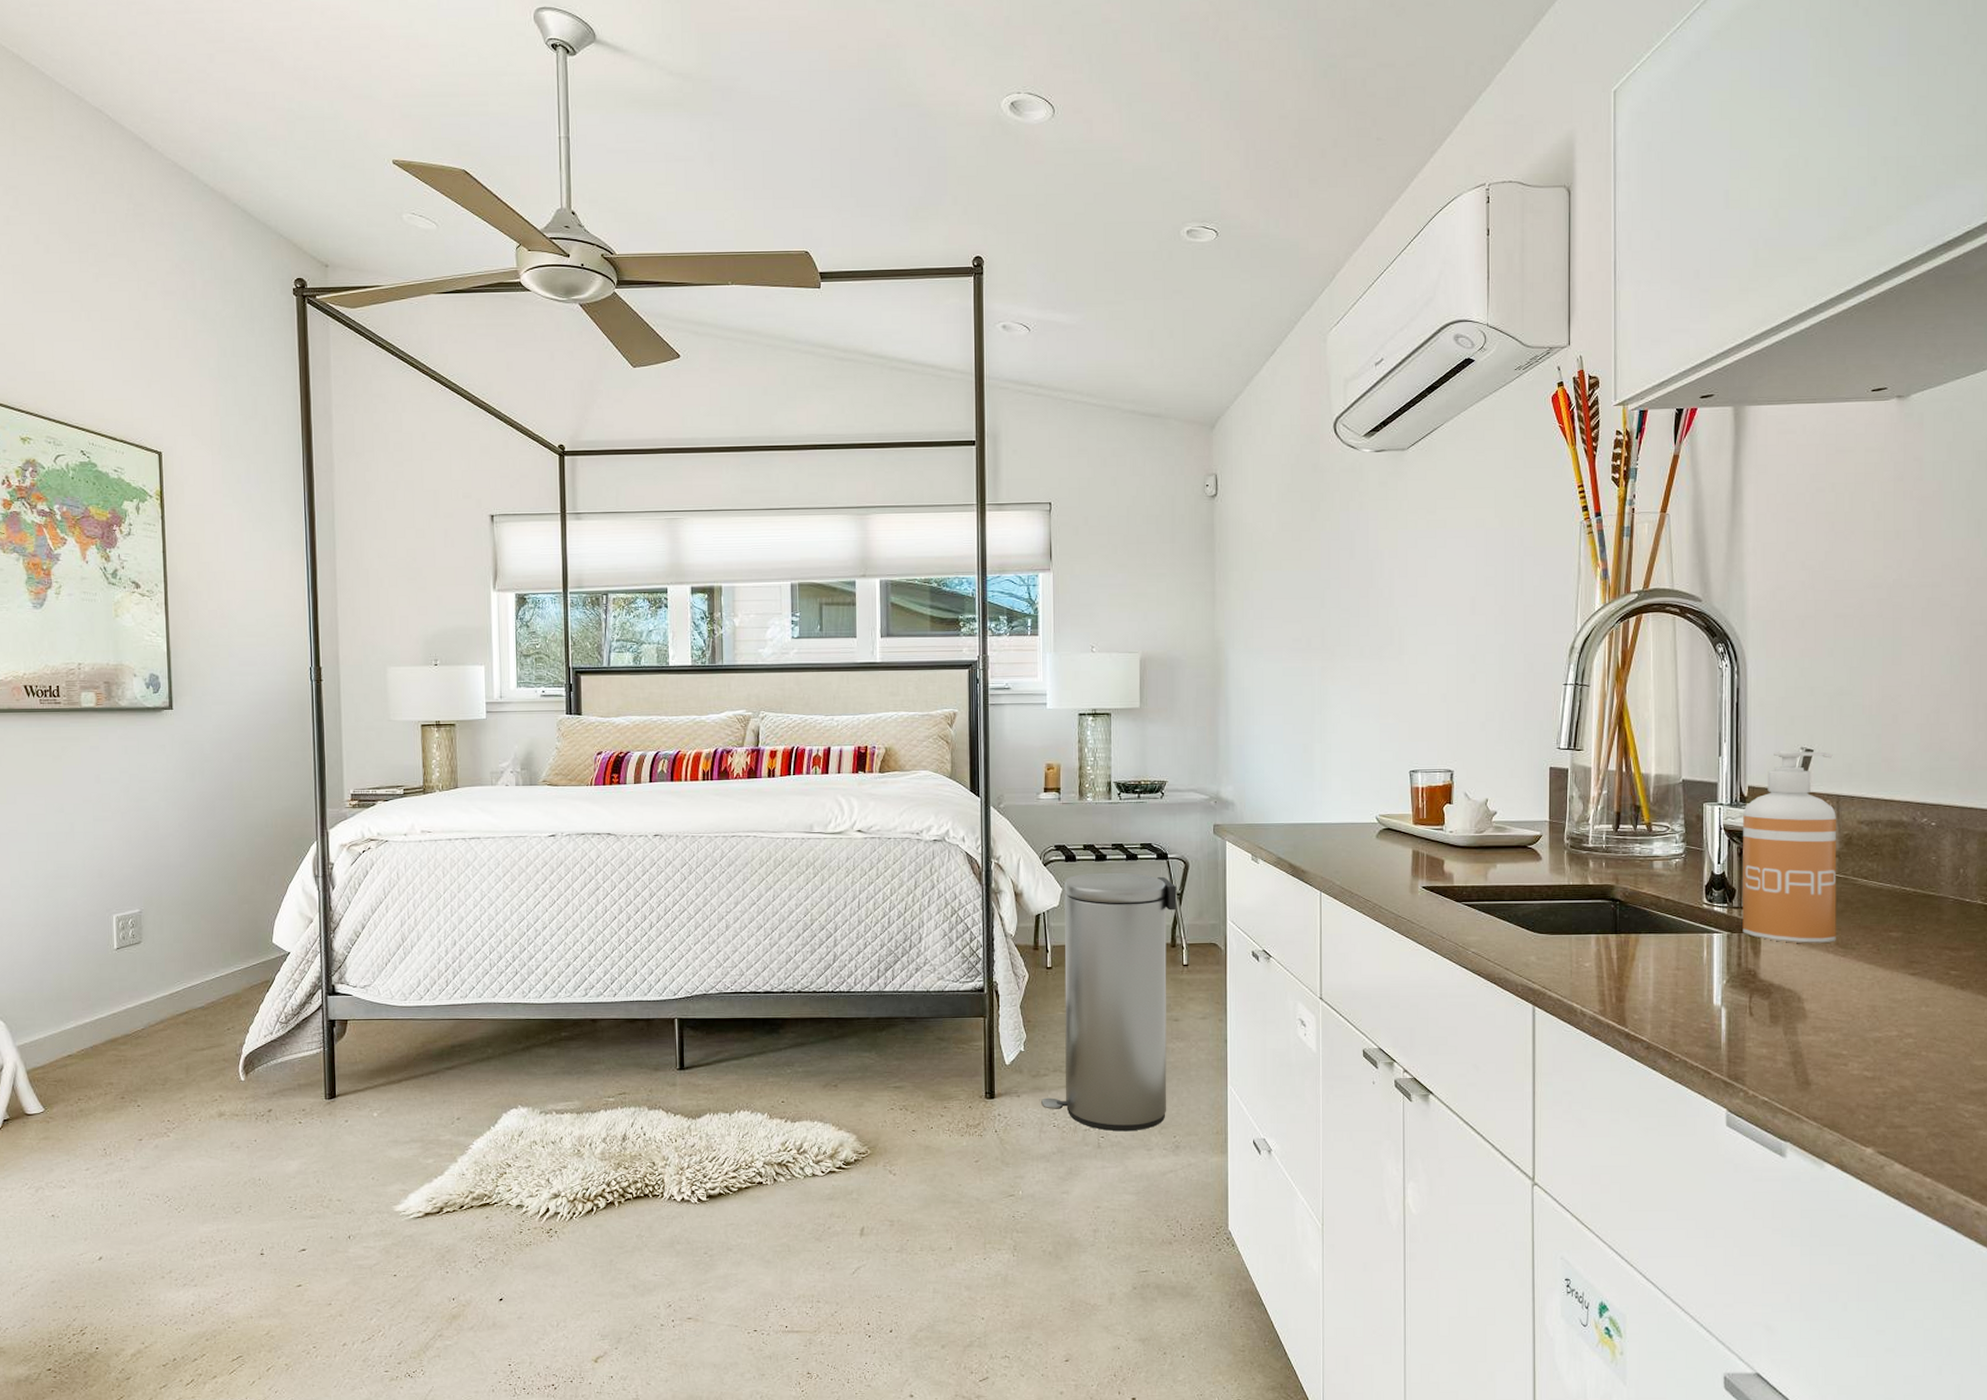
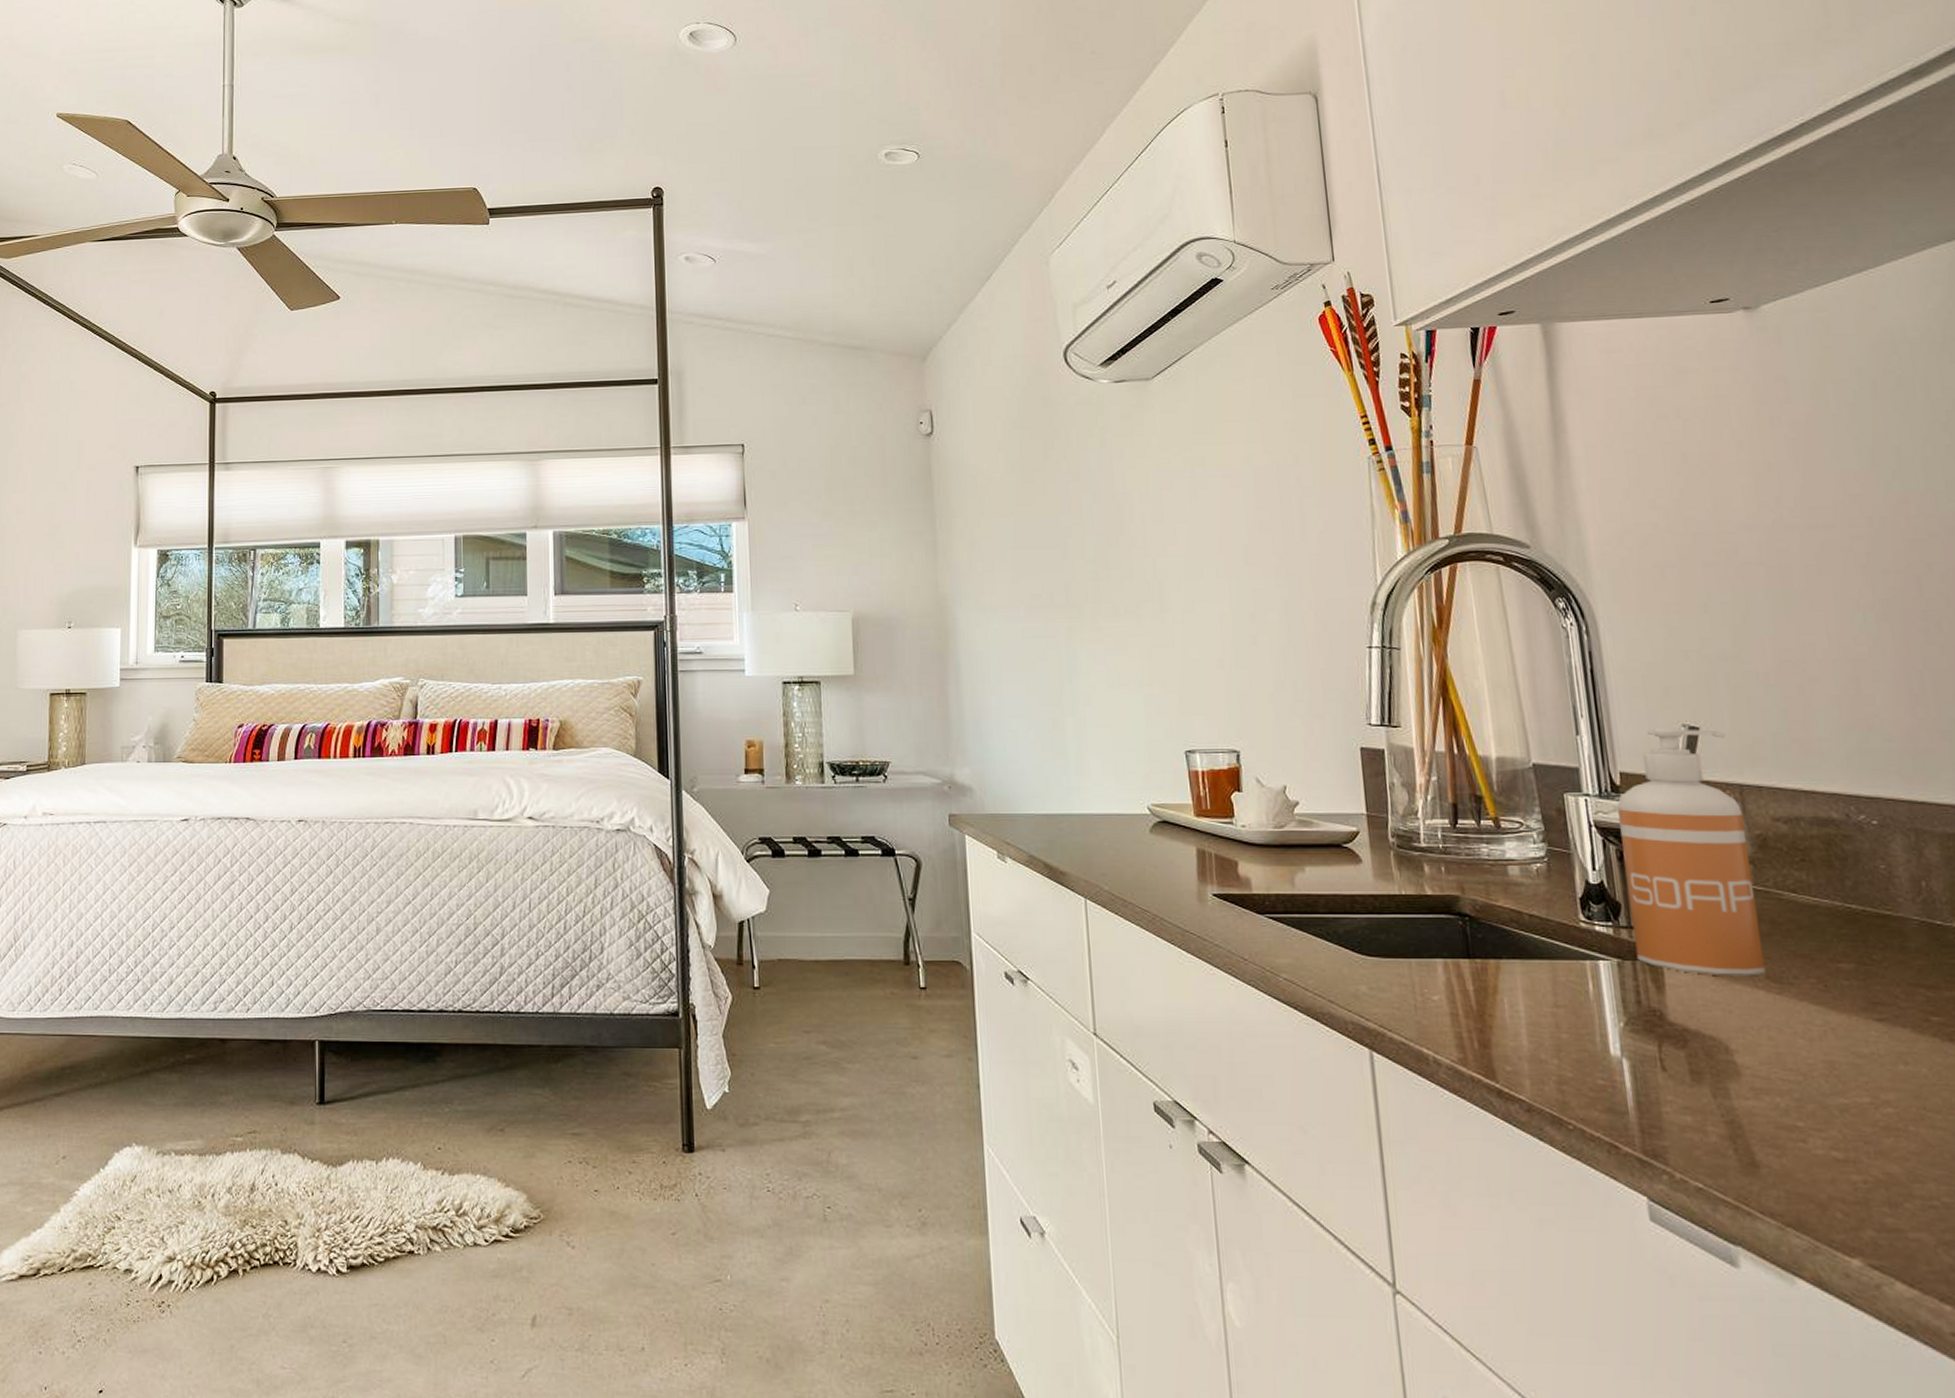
pedal bin: present [1041,872,1177,1132] -> none [751,871,909,1201]

